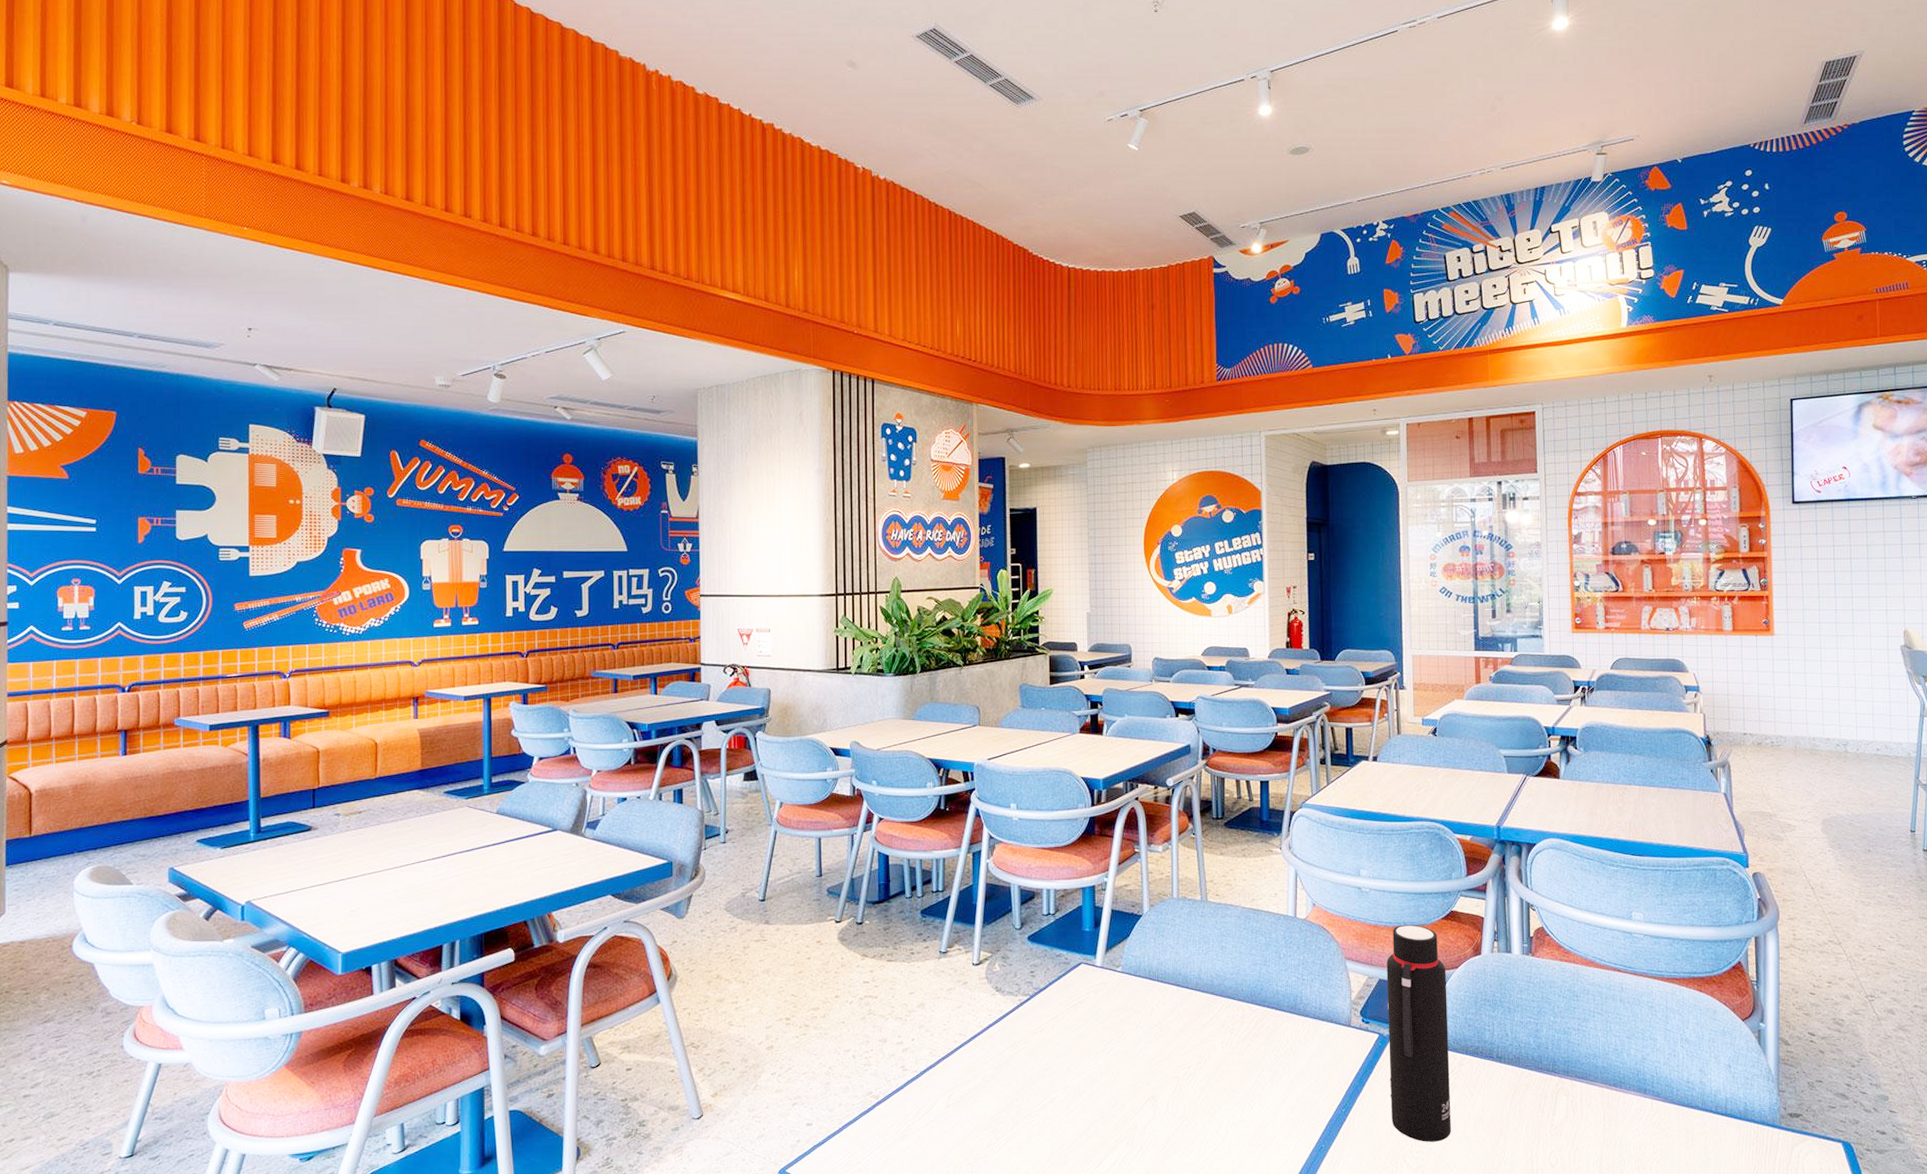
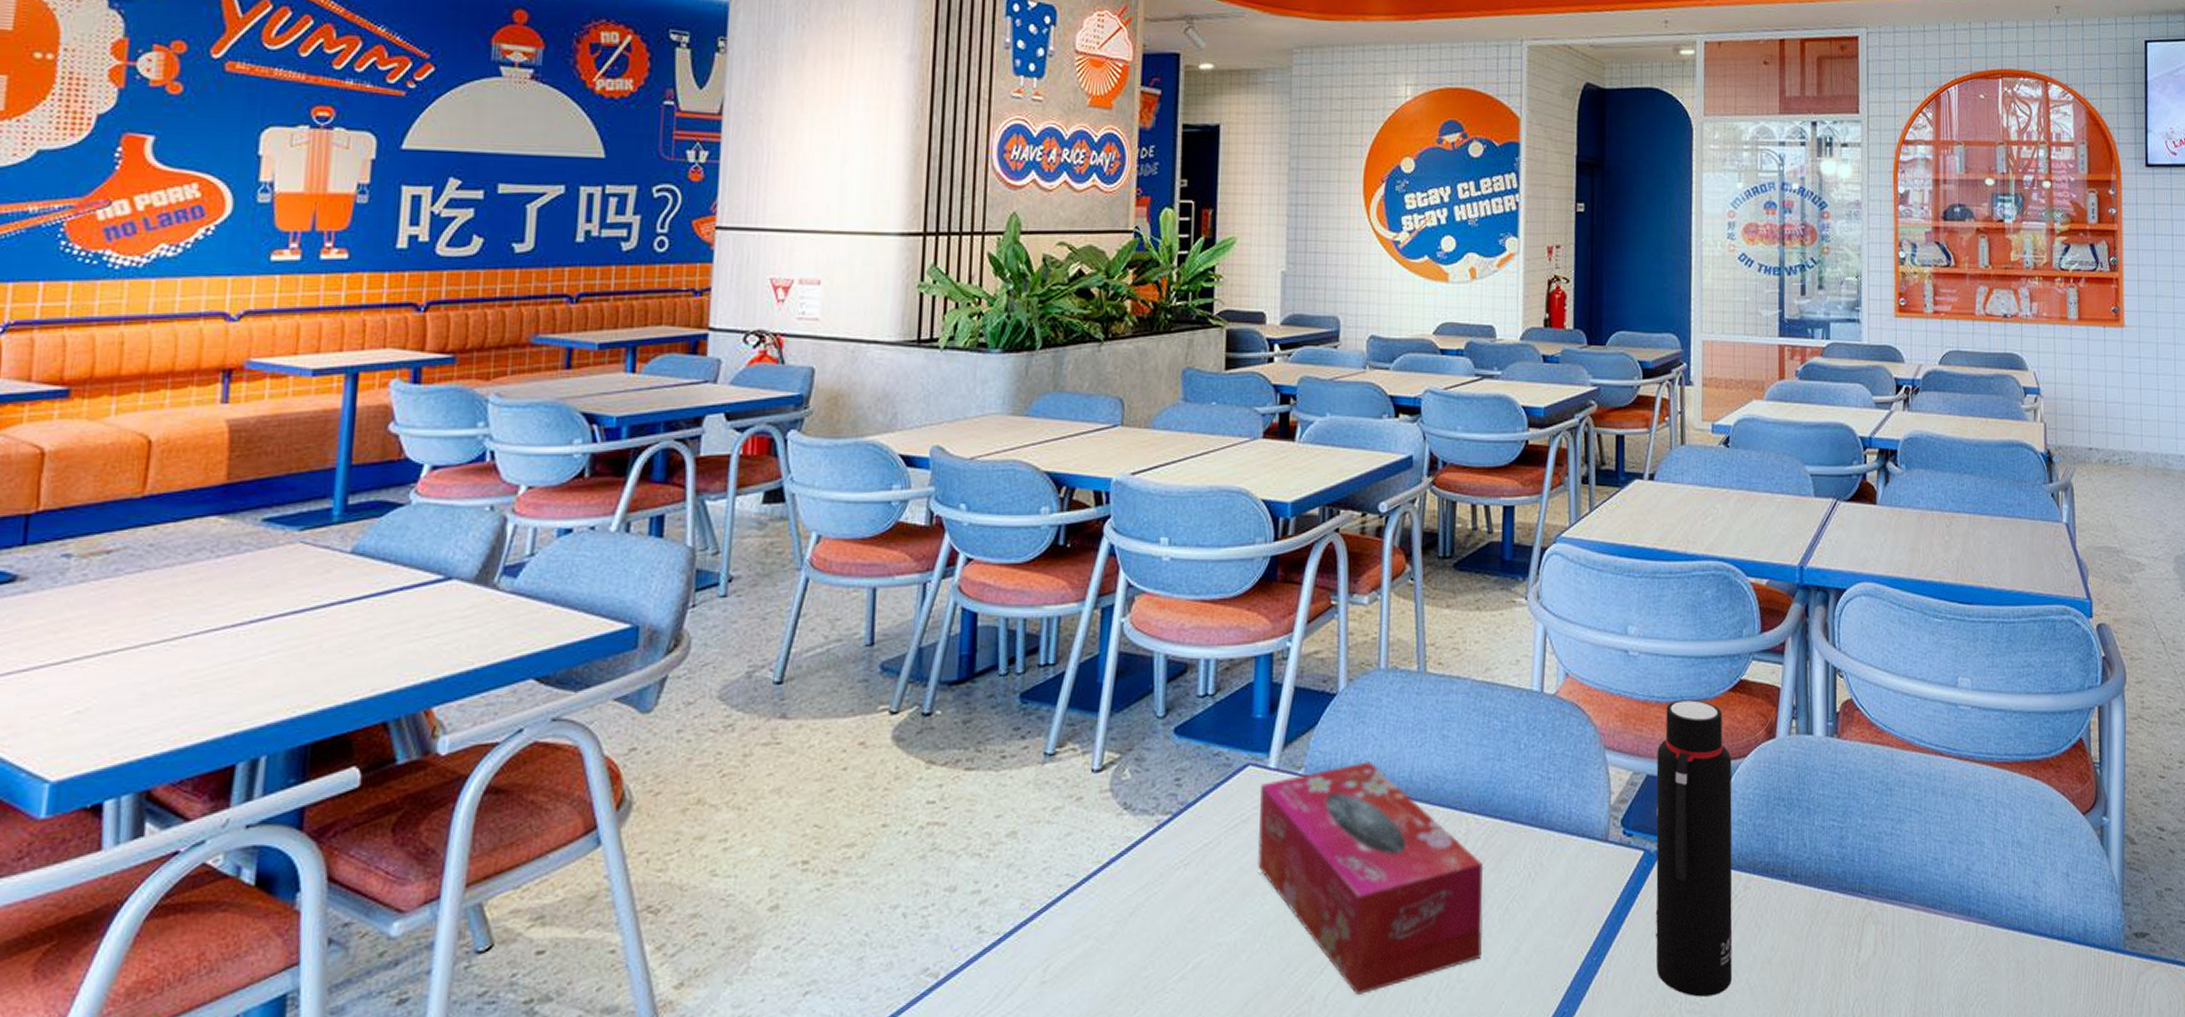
tissue box: none [1090,963,1258,1126] -> present [1257,761,1484,995]

